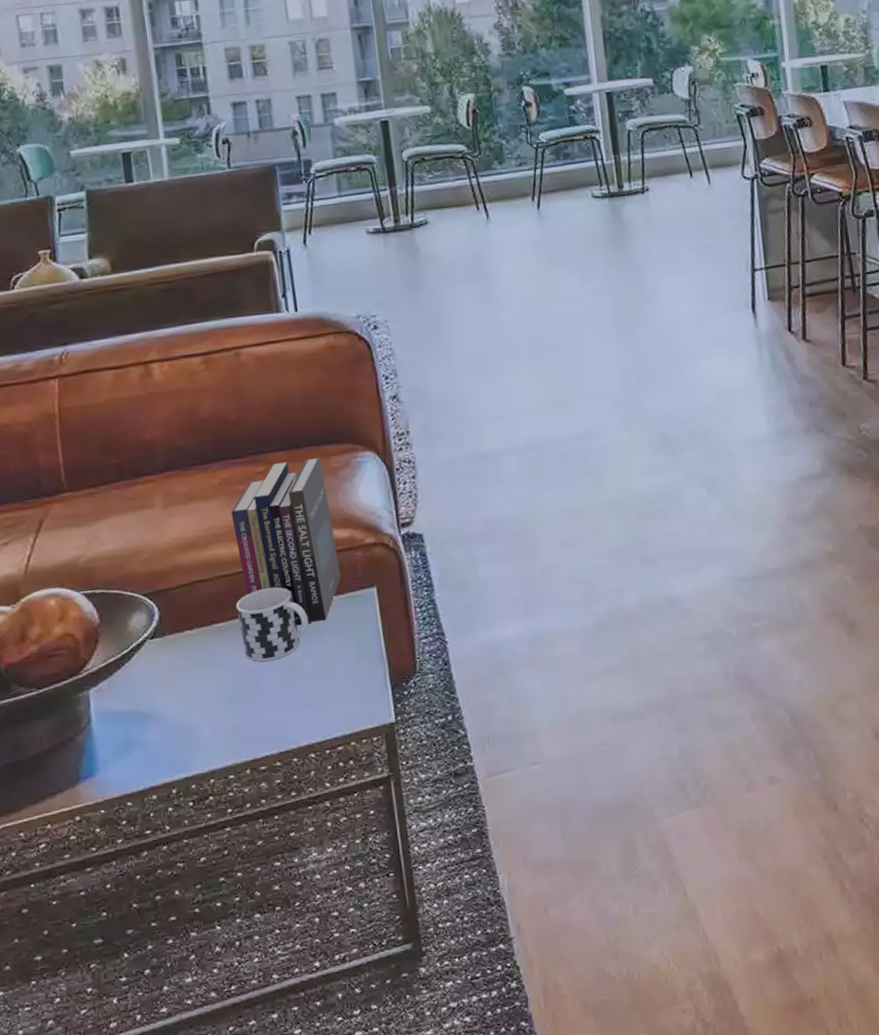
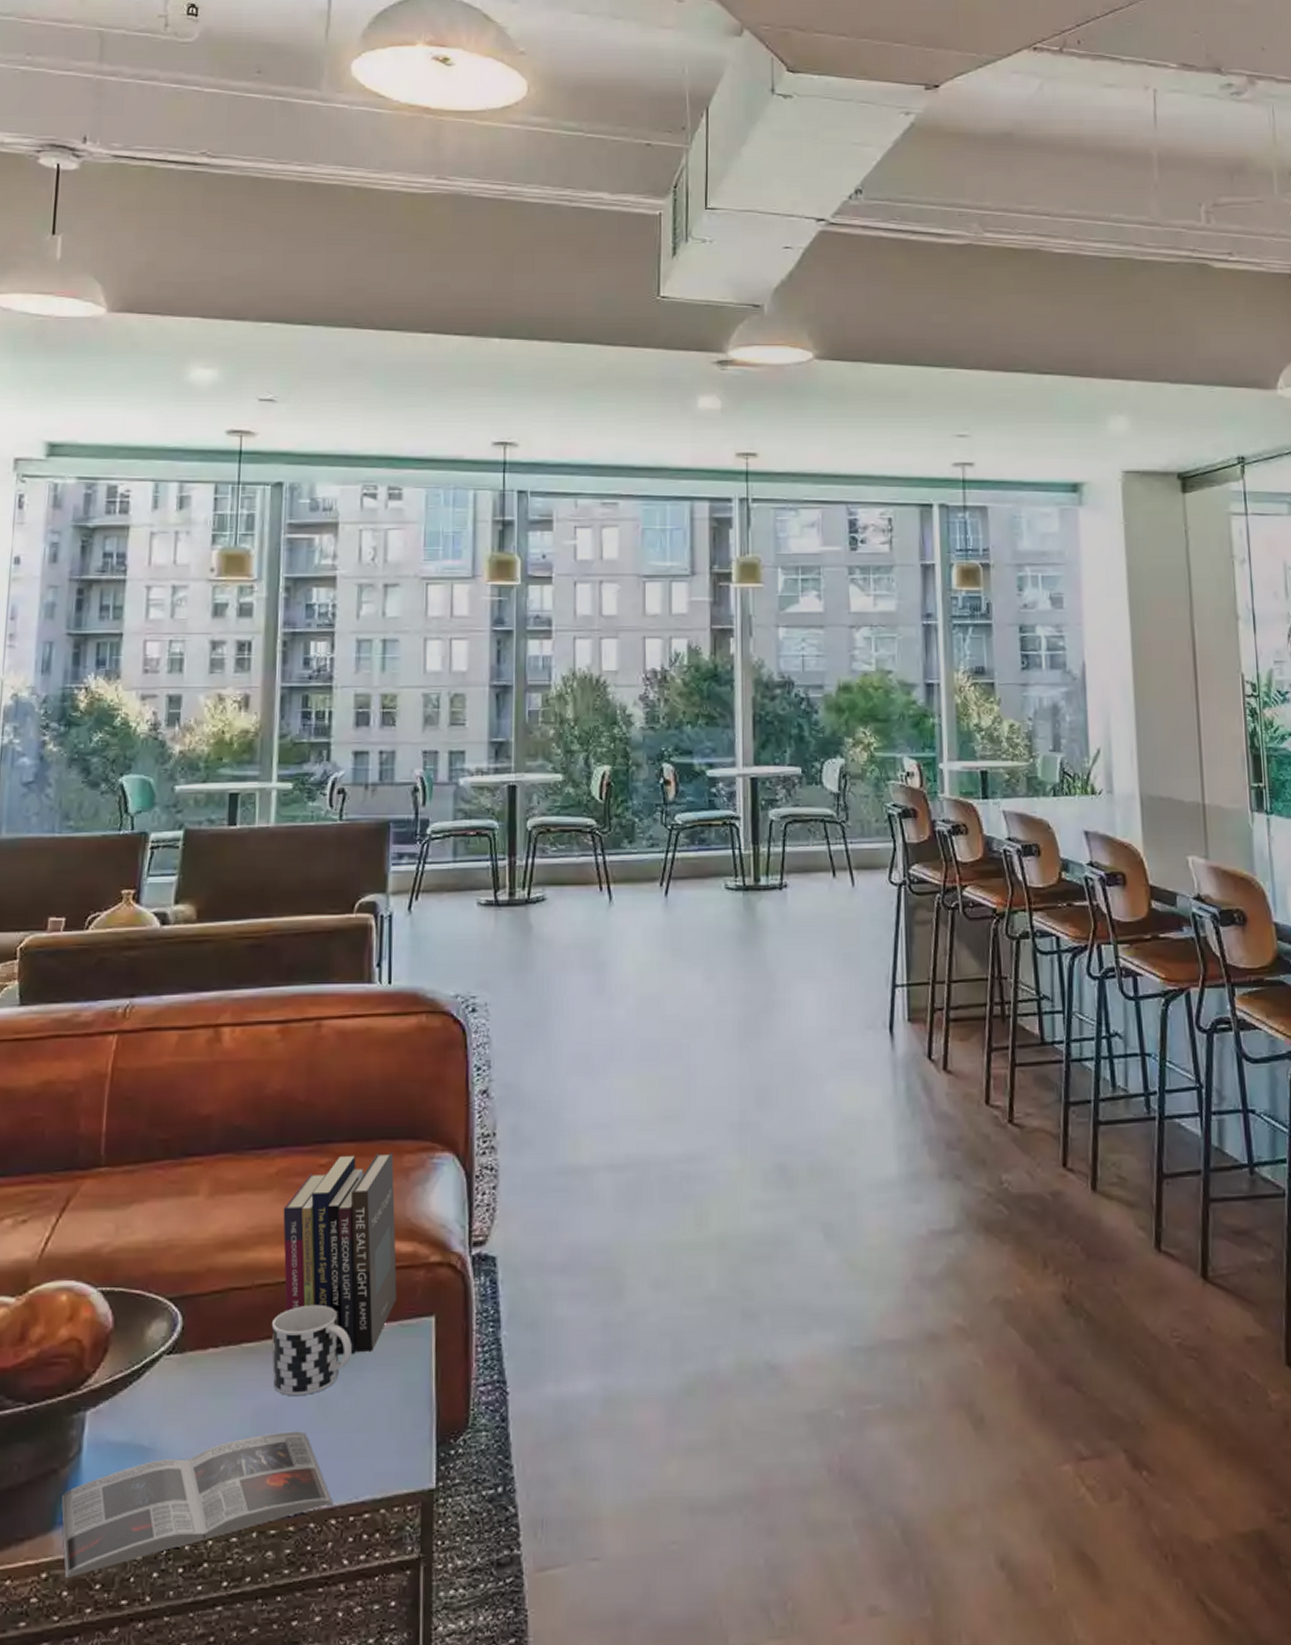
magazine: none [81,688,311,820] -> present [61,1431,333,1579]

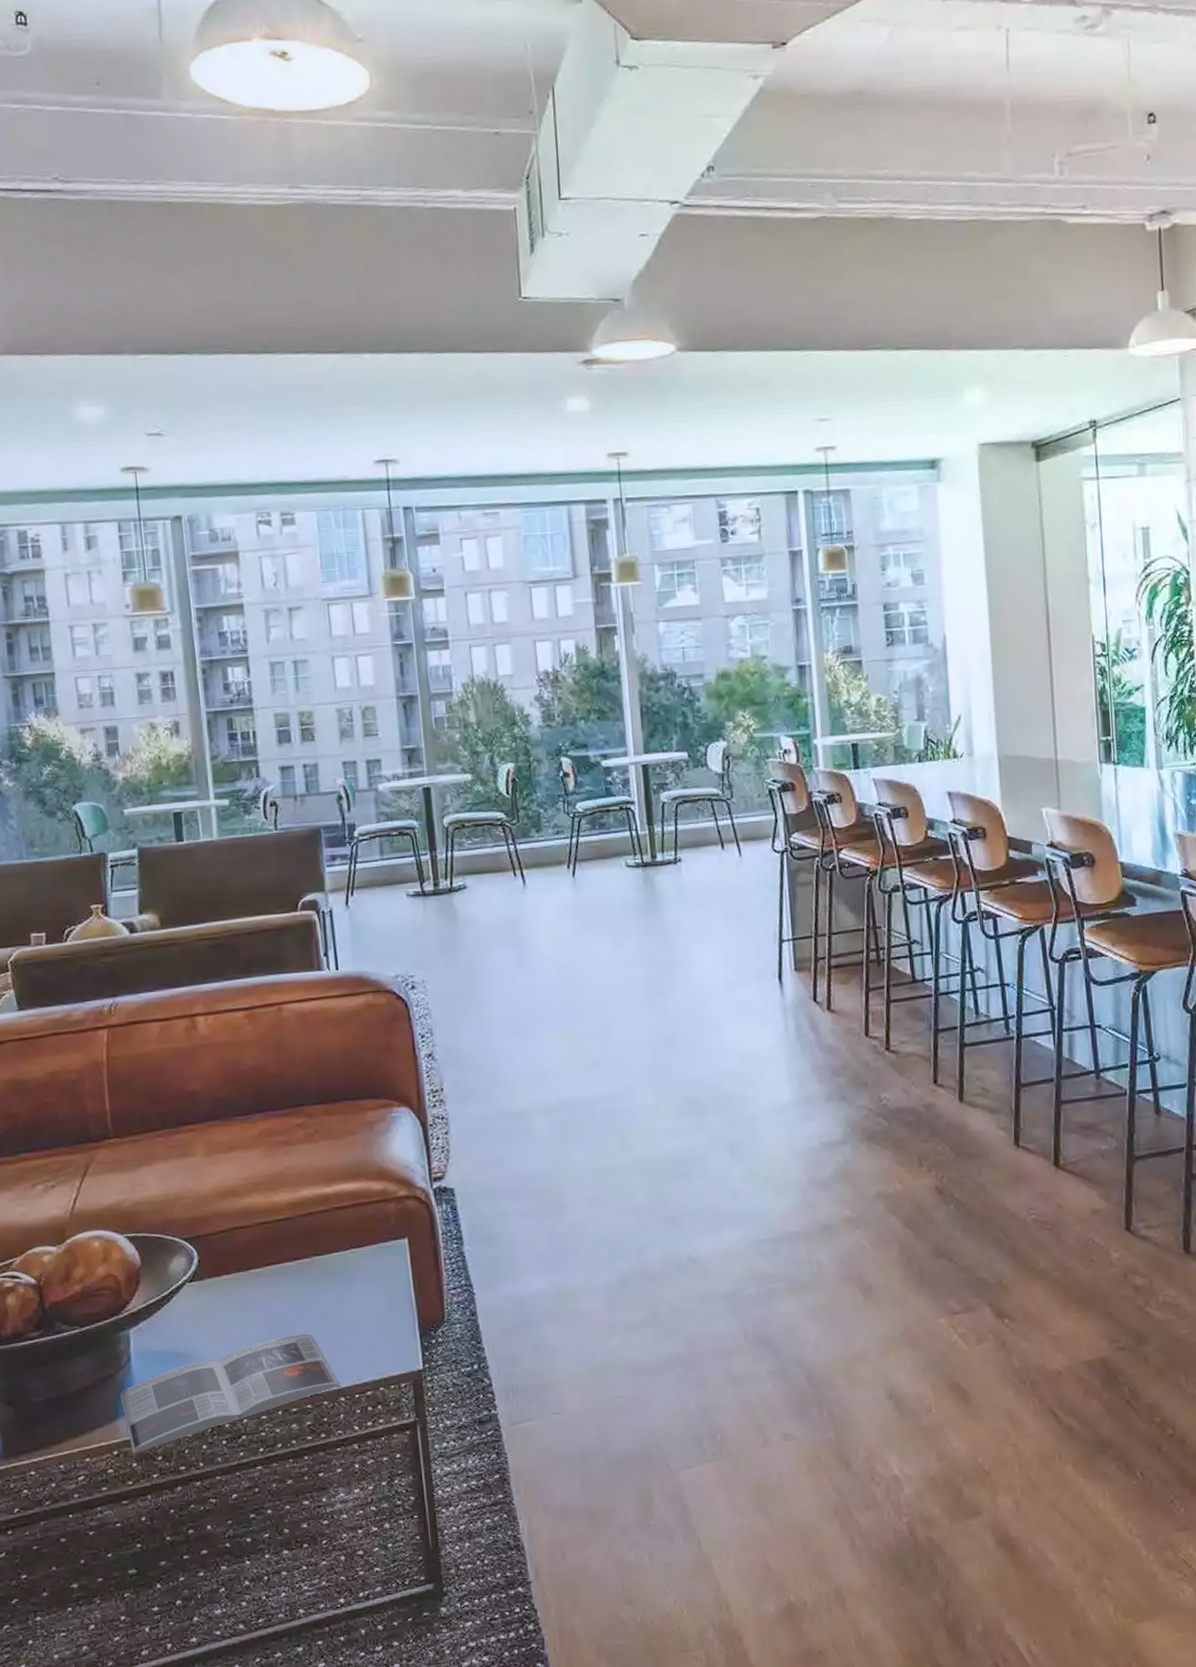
cup: present [271,1304,353,1397] -> none [272,1235,342,1308]
books: present [283,1153,397,1355] -> none [269,1111,374,1274]

